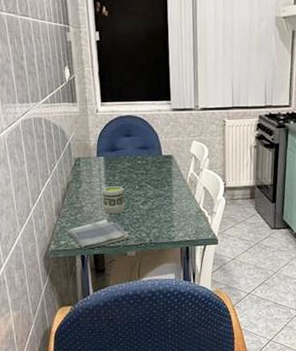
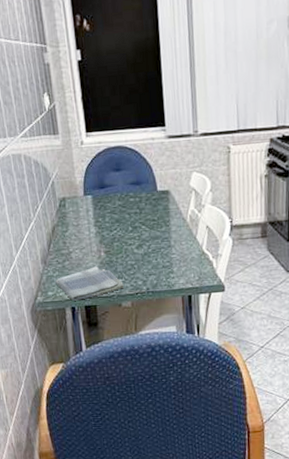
cup: present [102,186,127,215] -> none [91,228,119,261]

